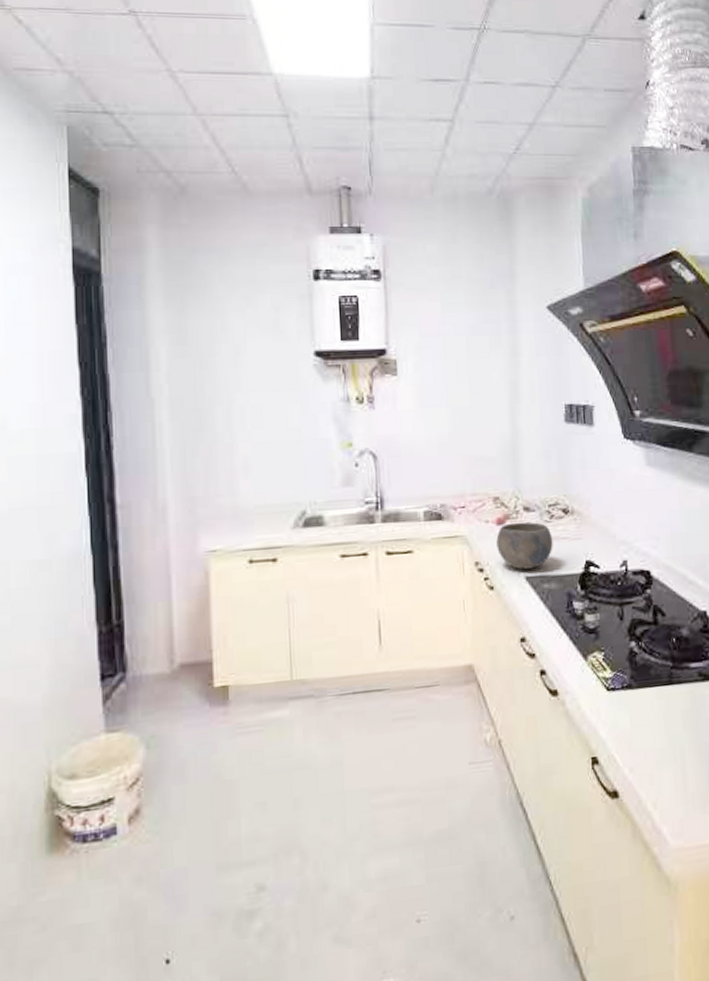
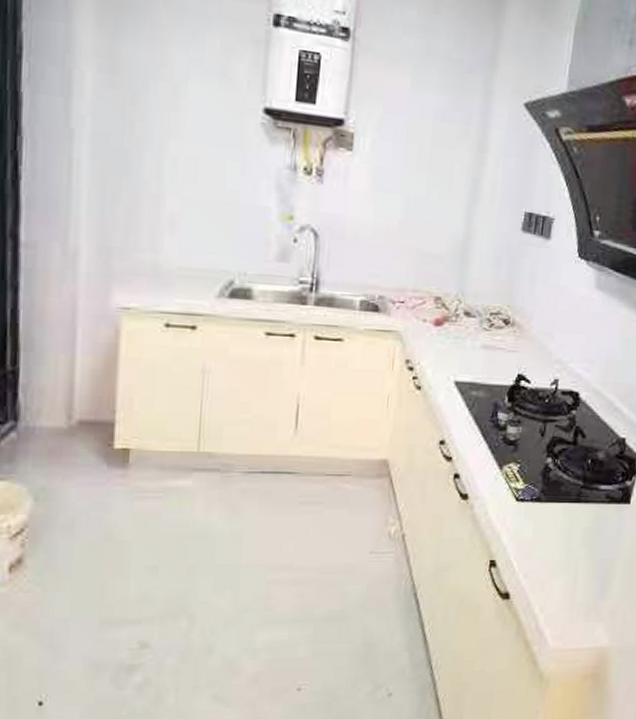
bowl: present [496,521,553,570] -> none [430,325,489,375]

